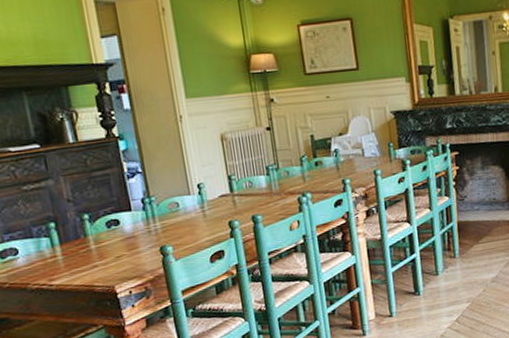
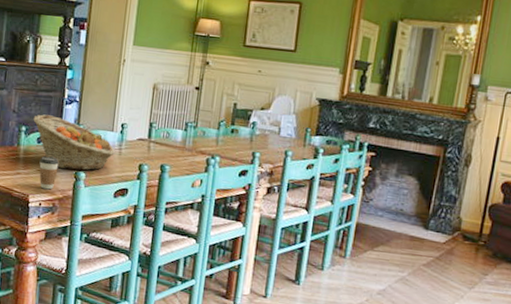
fruit basket: none [94,194,199,249] -> present [33,114,115,171]
coffee cup: none [115,238,141,276] -> present [39,156,59,190]

